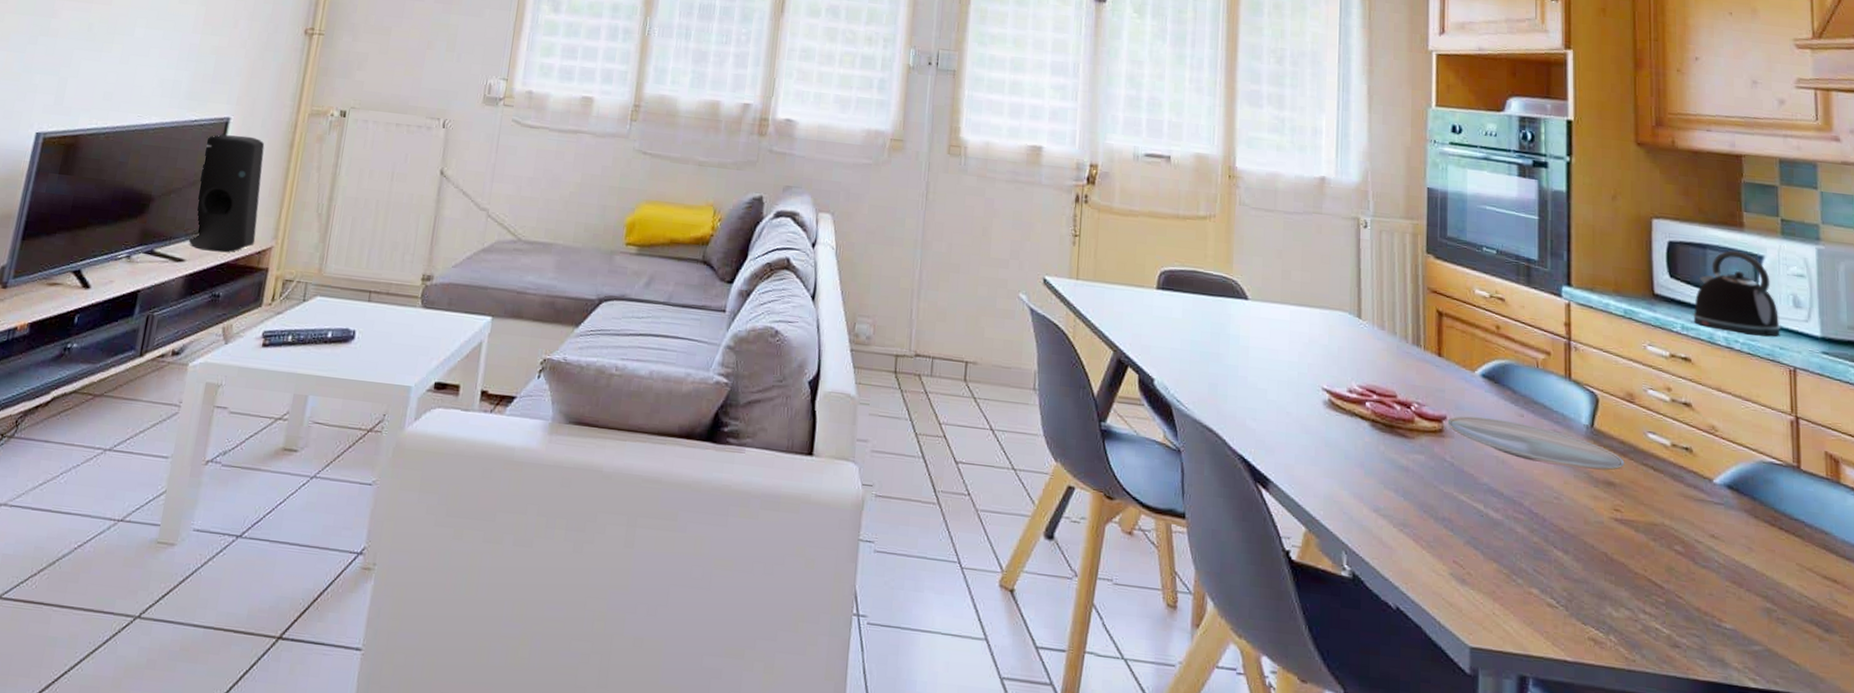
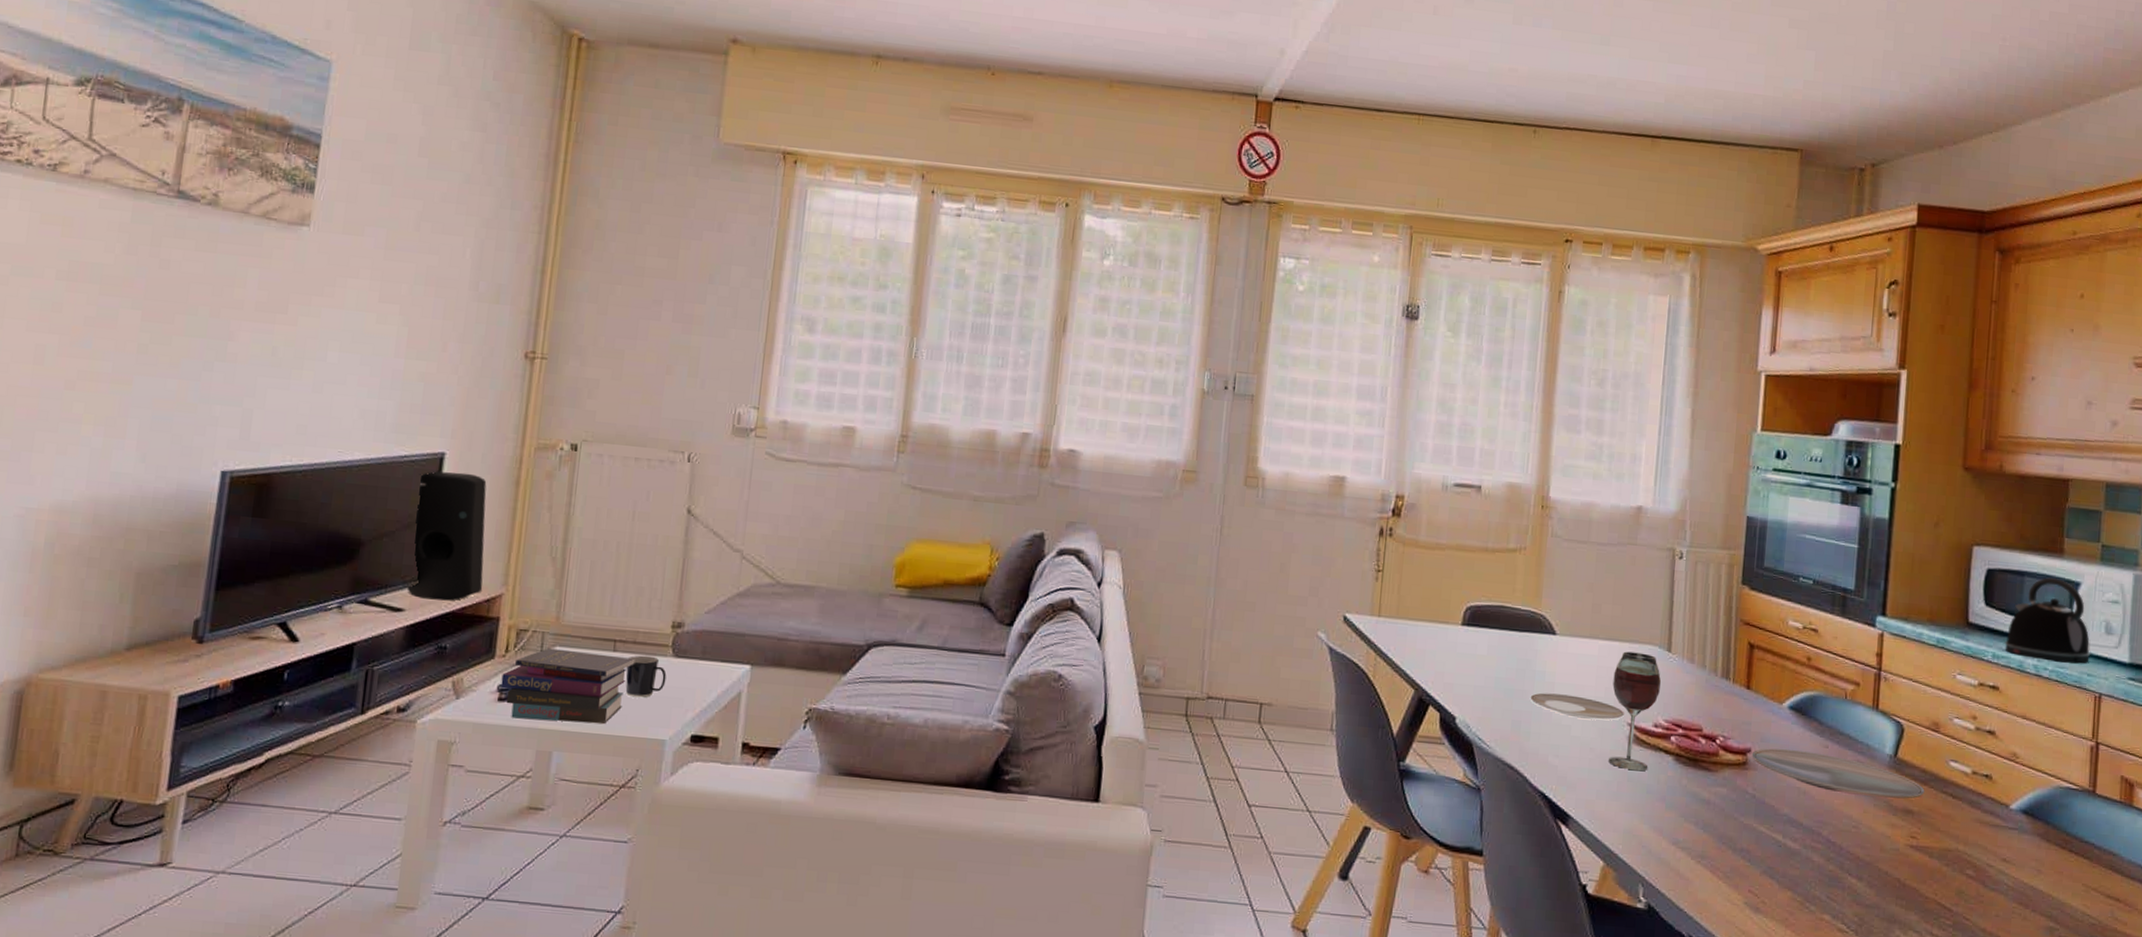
books: none [265,297,388,370] -> present [500,648,636,724]
mug: none [377,305,415,347] -> present [625,655,667,699]
plate: none [1225,356,1320,385] -> present [1530,692,1625,720]
wineglass: none [1306,317,1353,437] -> present [1609,651,1661,772]

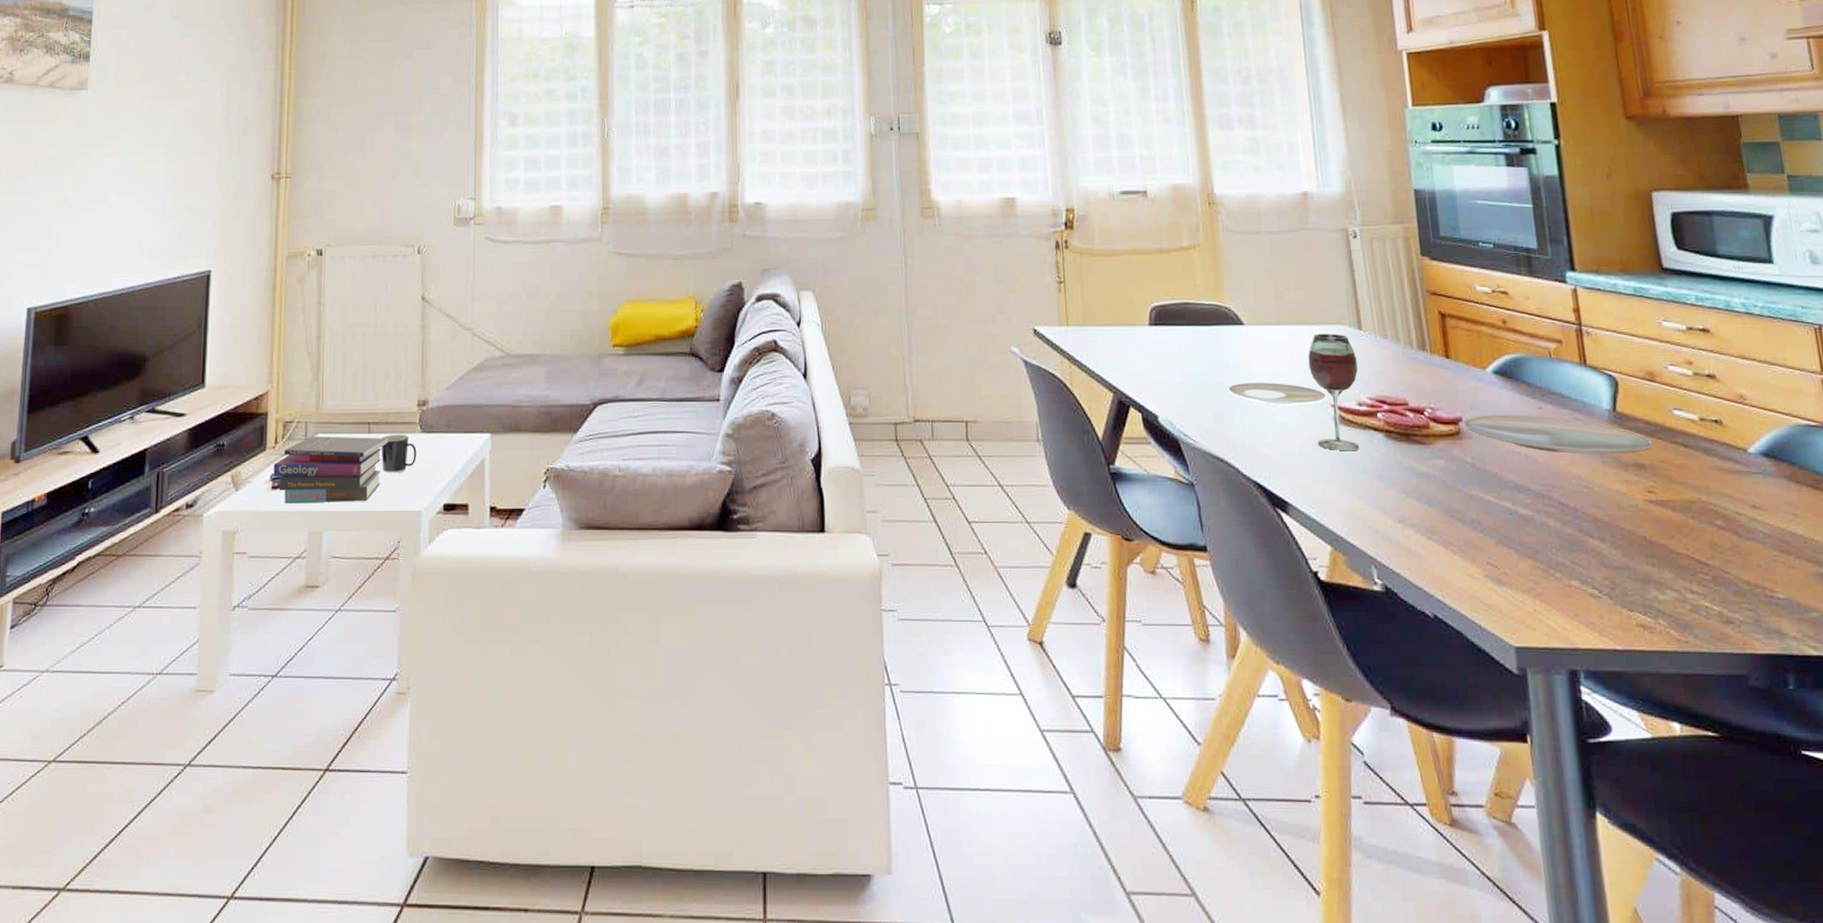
speaker: present [407,471,487,601] -> none [187,286,251,403]
kettle: present [2004,577,2091,664] -> none [1705,213,1801,298]

